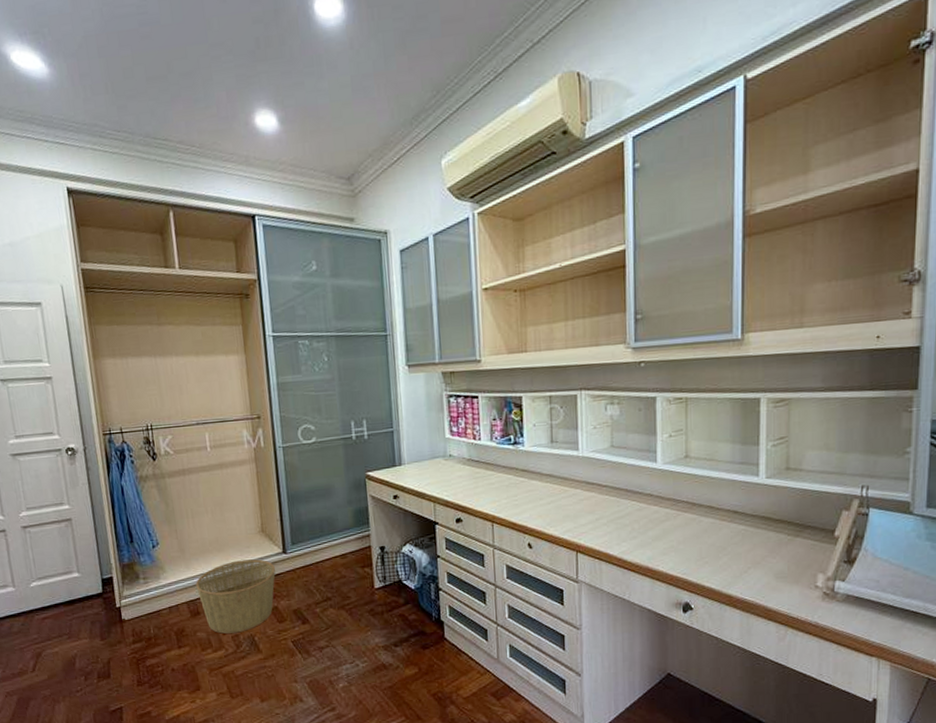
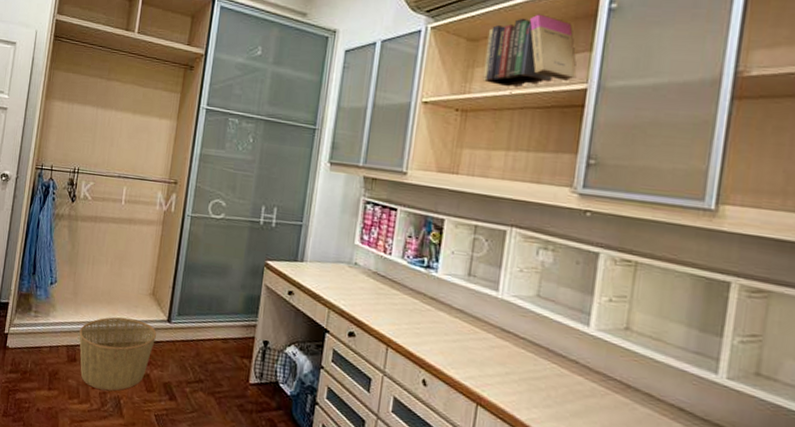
books: none [531,183,615,261] -> present [482,14,577,88]

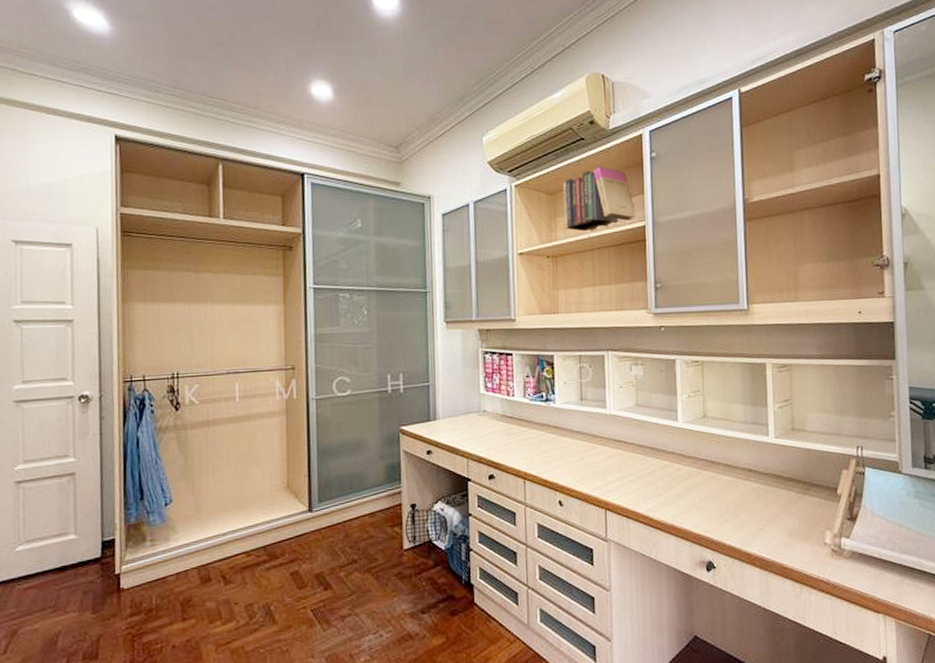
basket: present [79,317,156,391] -> none [210,518,299,603]

